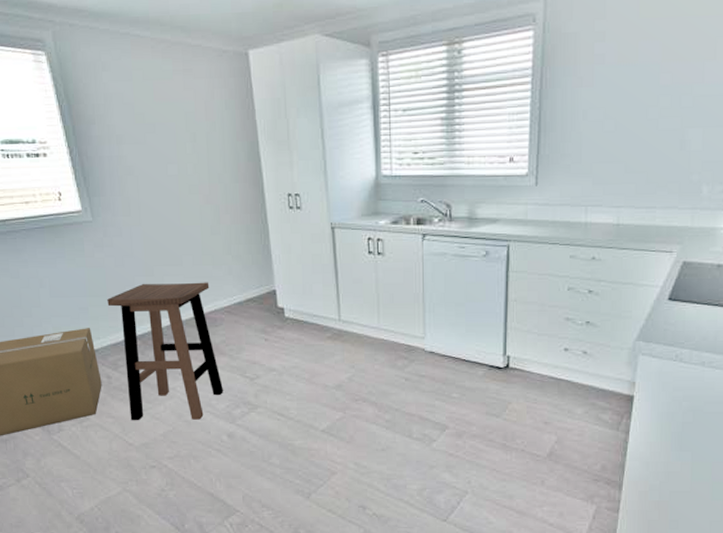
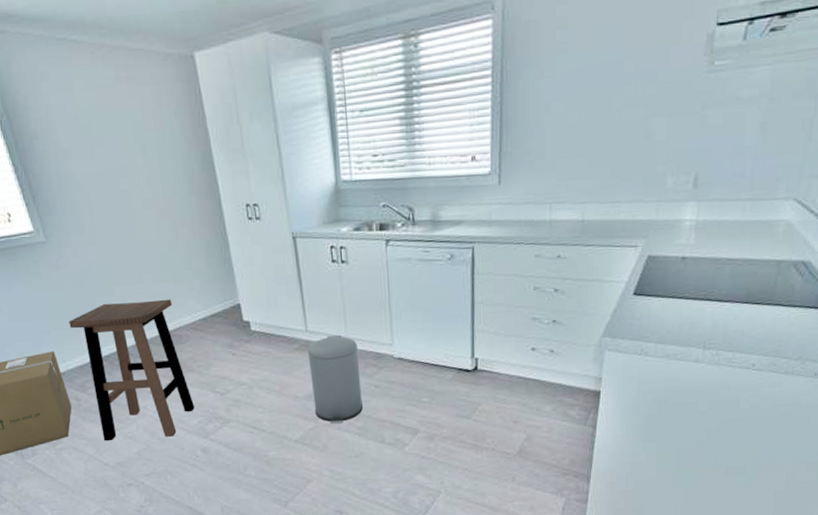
pedal bin: none [339,326,392,415] -> present [307,335,363,424]

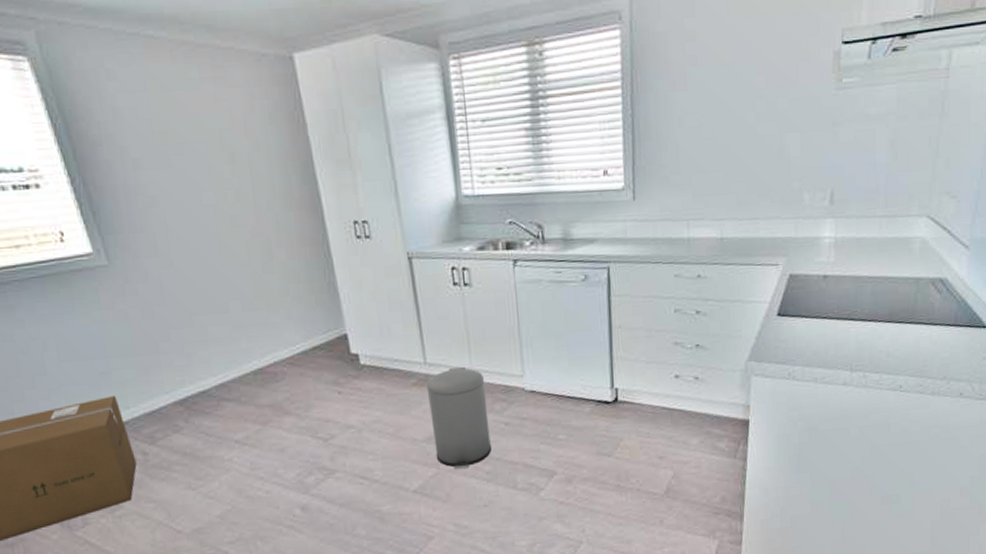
bar stool: present [69,299,195,440] -> none [135,330,293,502]

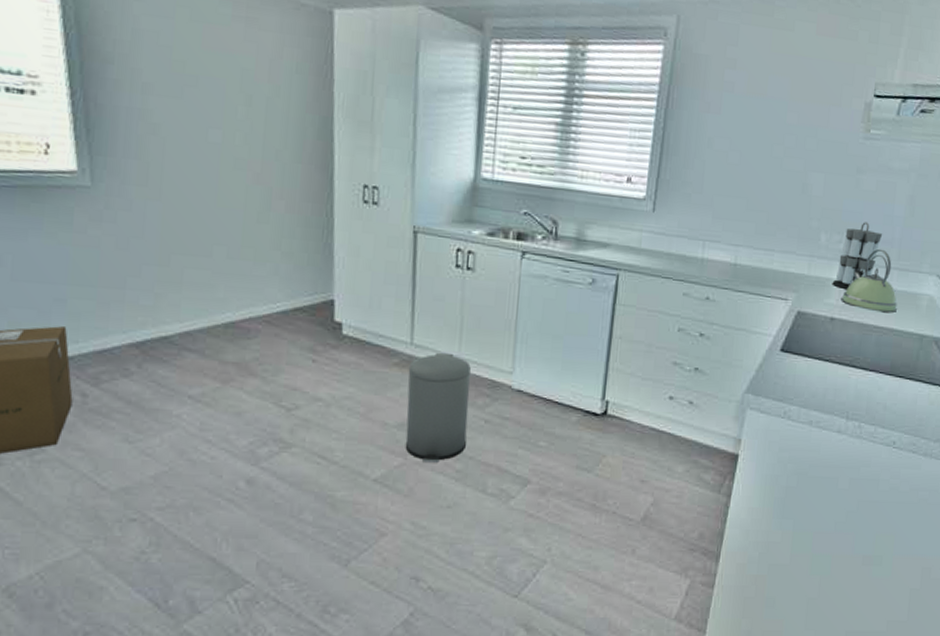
spice rack: none [821,174,866,246] -> present [832,222,882,290]
kettle: none [831,199,889,263] -> present [841,248,897,313]

